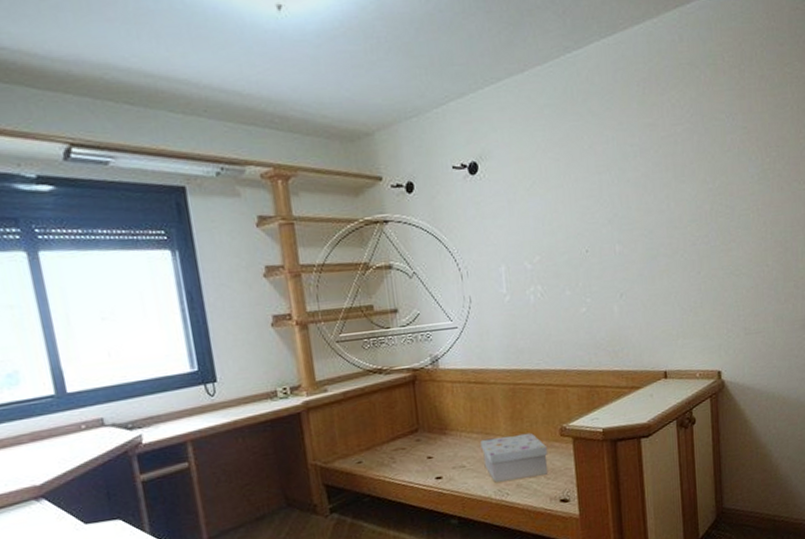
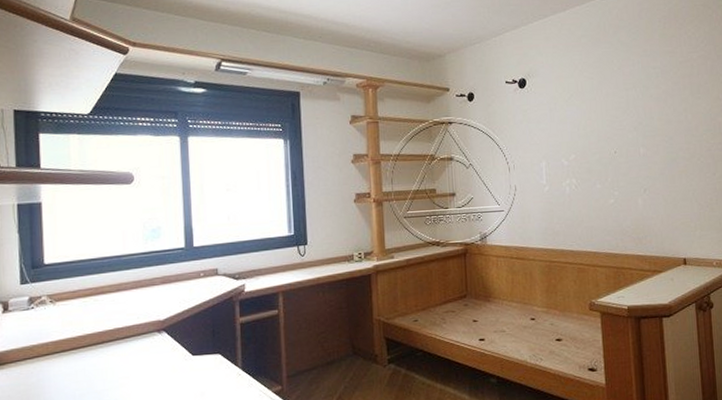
decorative box: present [480,432,549,484] -> none [519,305,578,349]

